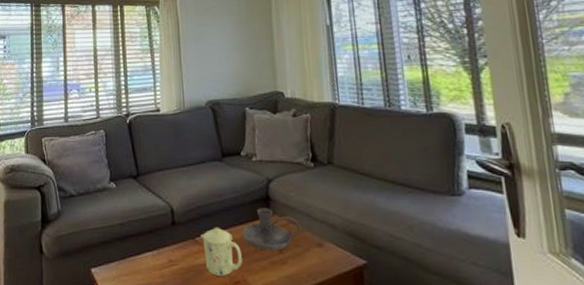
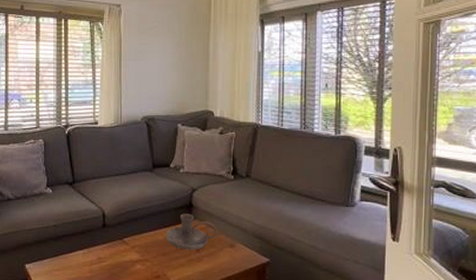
mug: present [200,227,242,276] -> none [128,229,164,271]

